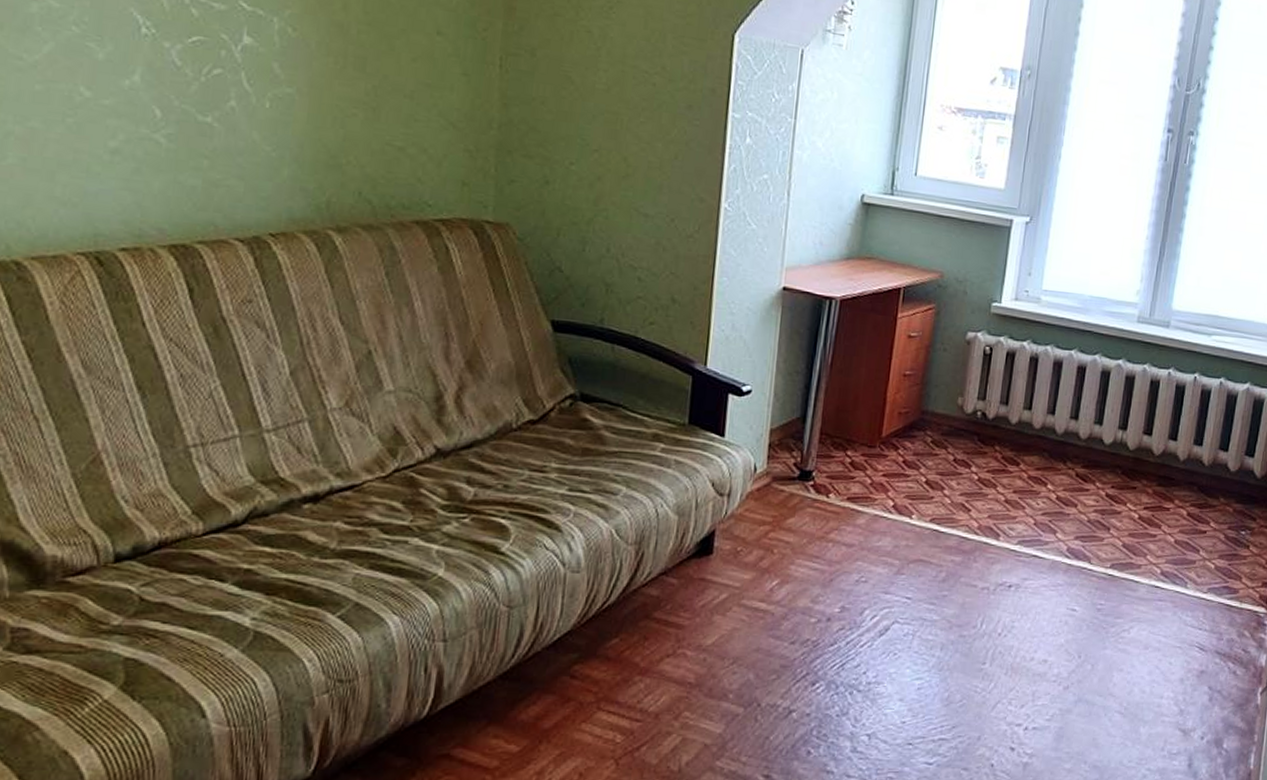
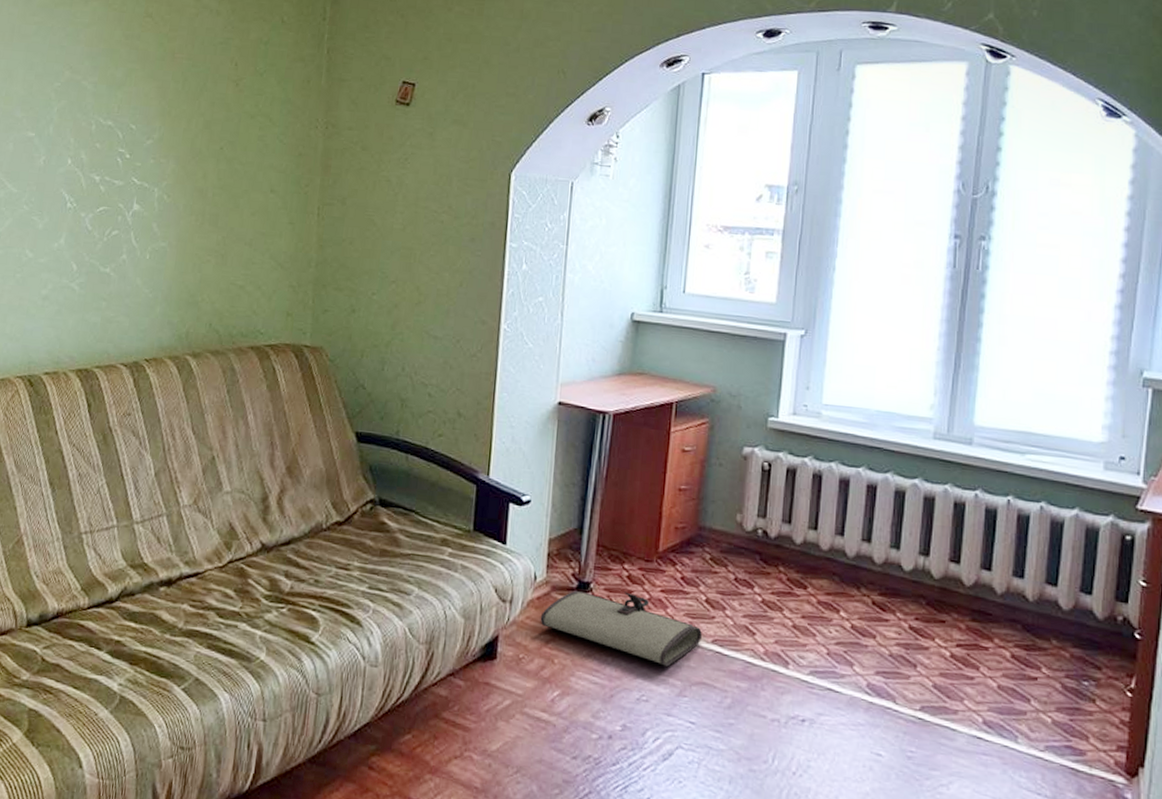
tool roll: none [759,478,921,548] -> present [540,591,702,667]

